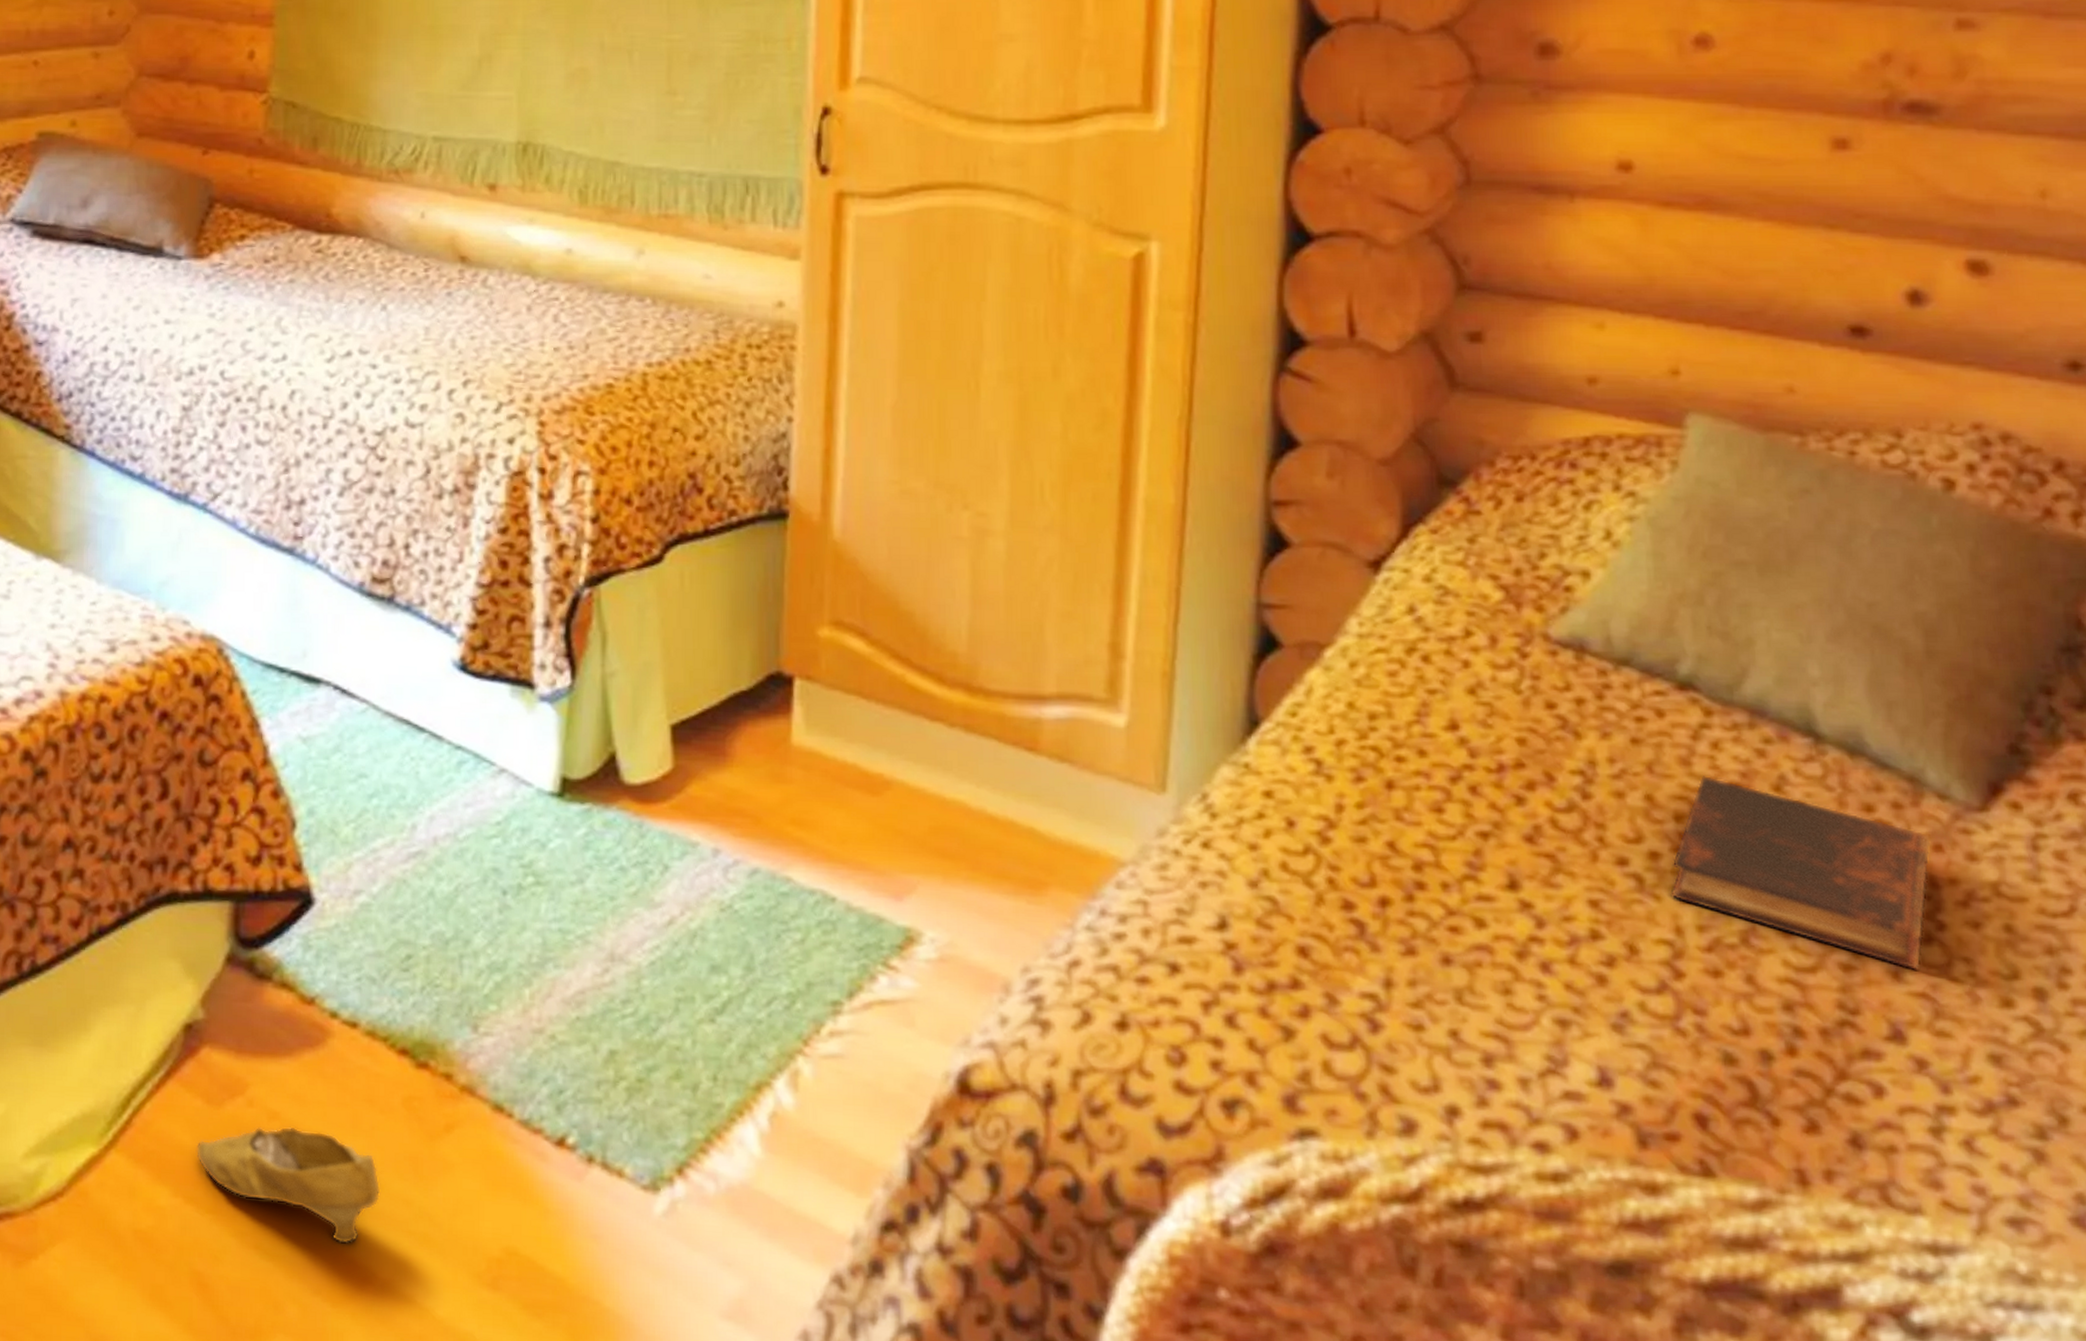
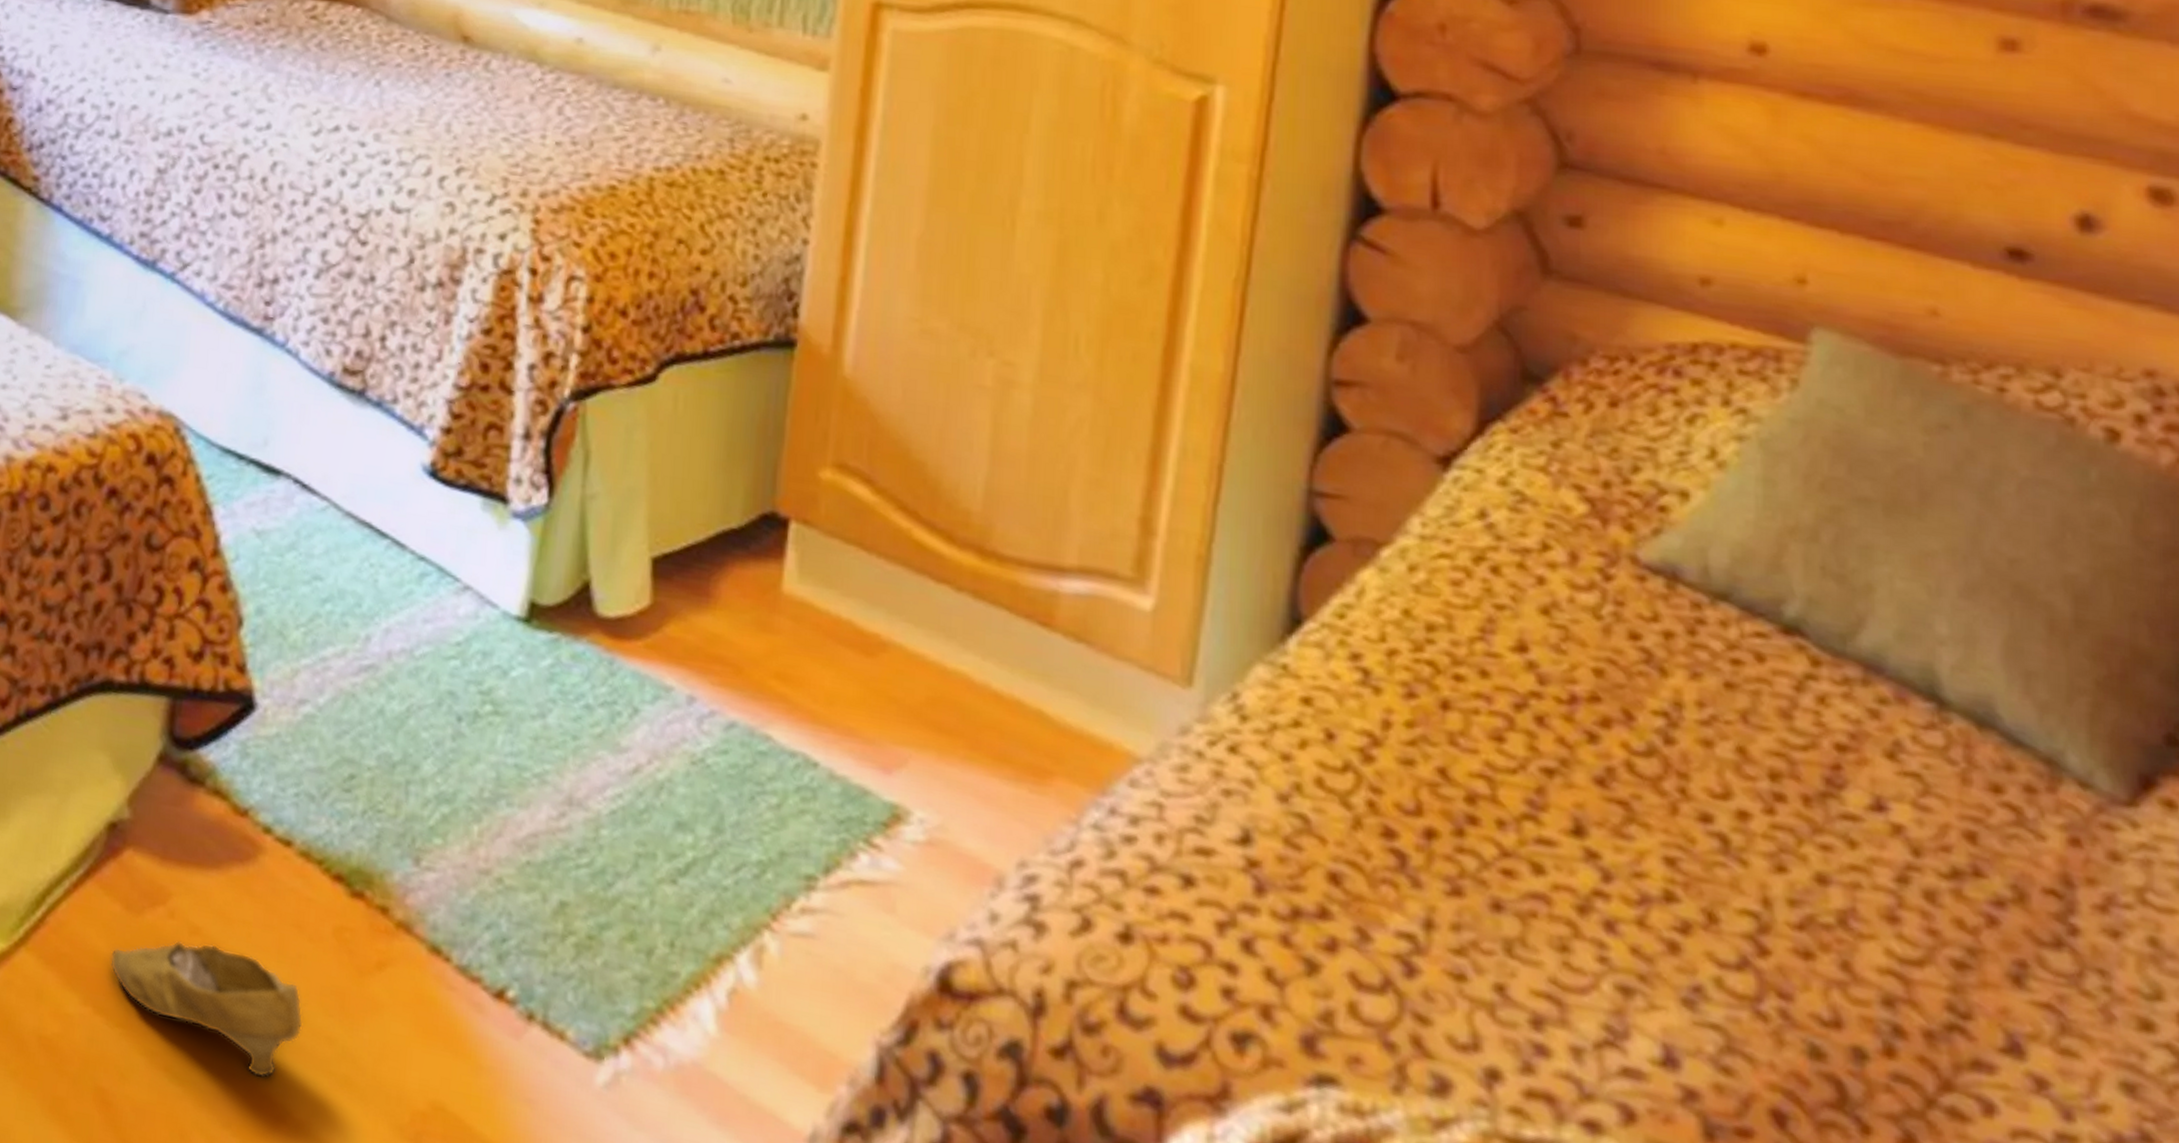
book: present [1670,774,1931,971] -> none [1759,731,2067,978]

